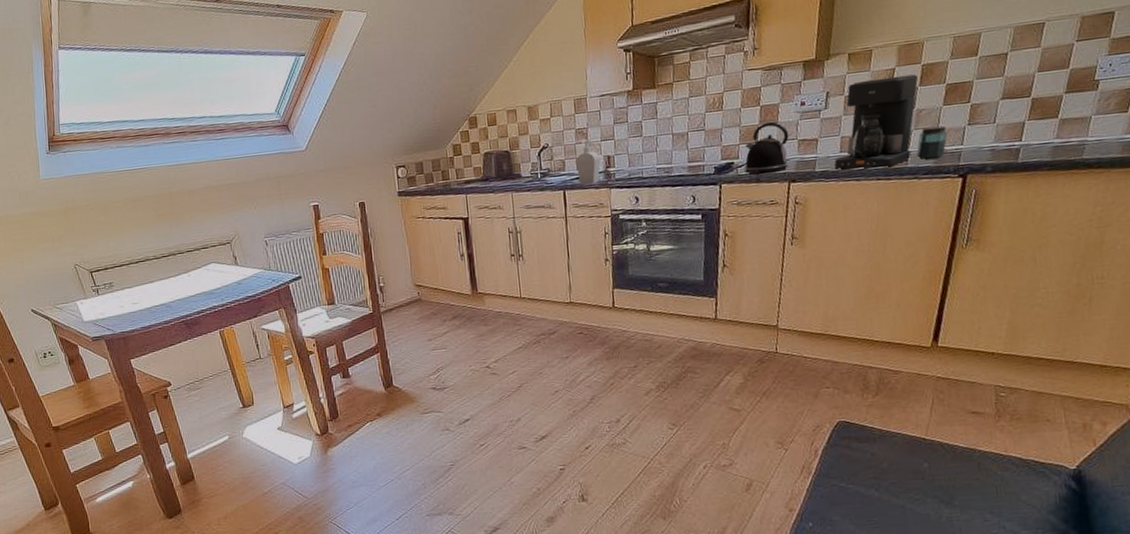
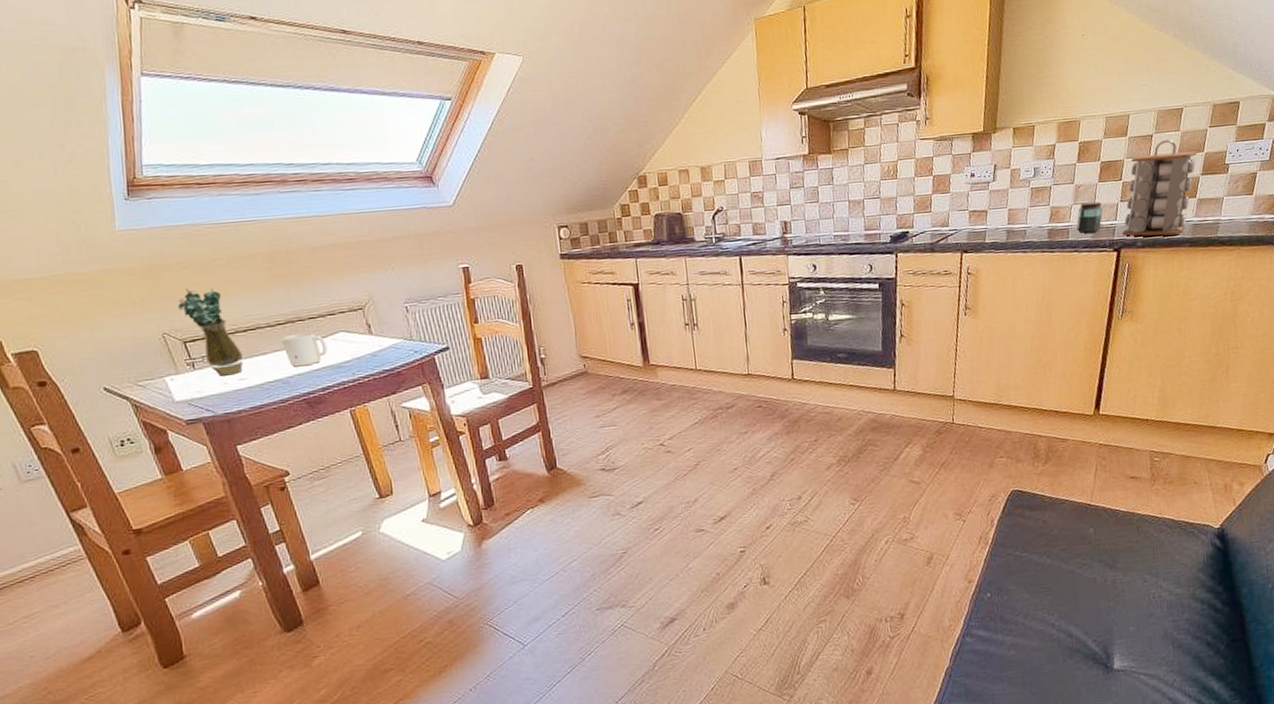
vase: none [86,227,136,301] -> present [178,288,244,376]
mug: none [164,263,202,293] -> present [280,332,328,367]
soap bottle: present [574,139,601,185] -> none [750,203,778,252]
kettle: present [744,121,789,174] -> none [919,191,961,244]
coffee maker: present [834,74,919,169] -> none [1003,151,1077,241]
spice rack: none [969,57,1062,162] -> present [1122,140,1198,238]

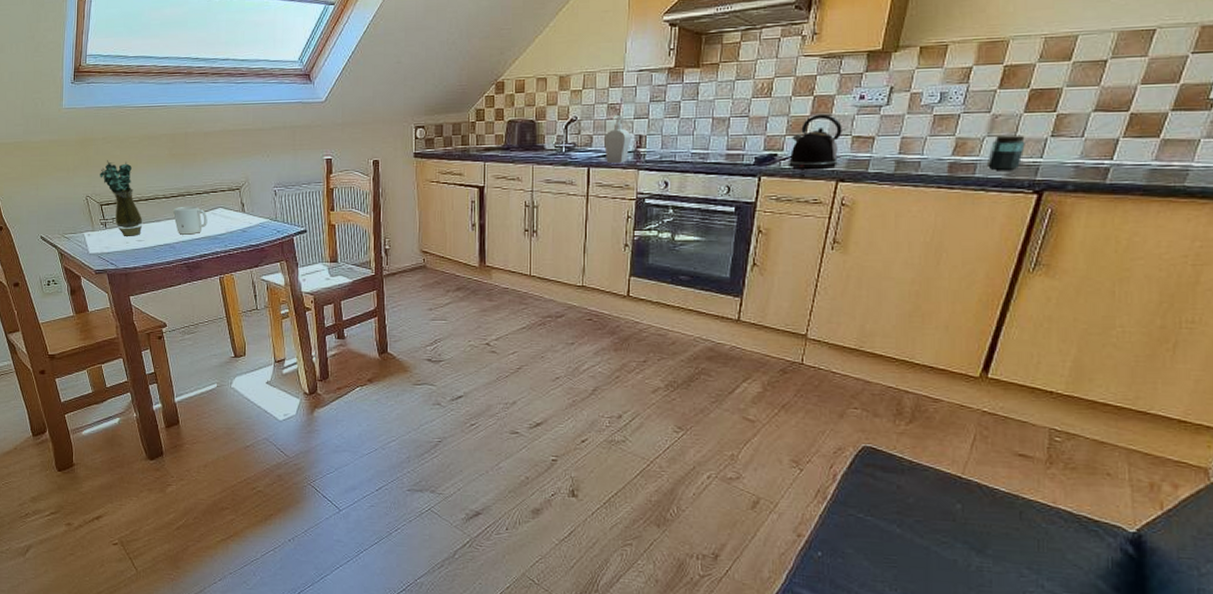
soap bottle: none [750,203,778,252] -> present [603,115,632,164]
kettle: none [919,191,961,244] -> present [789,113,842,169]
spice rack: present [1122,140,1198,238] -> none [1048,67,1170,181]

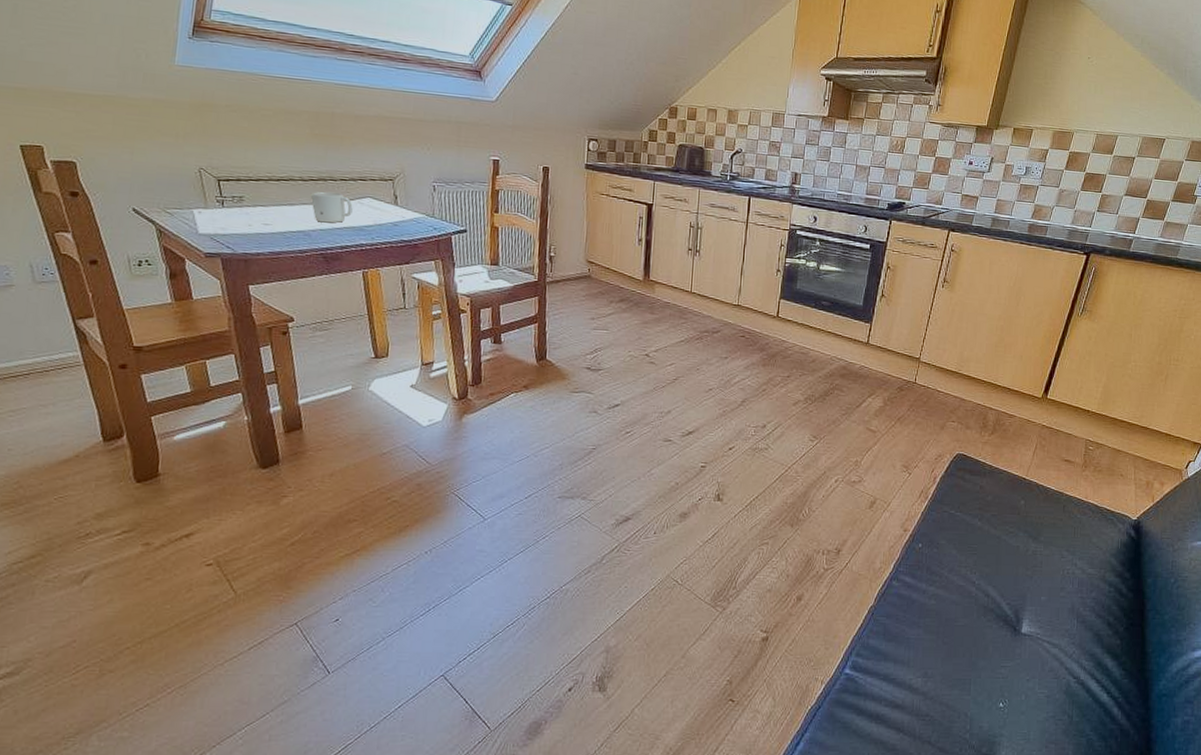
vase: present [100,160,143,236] -> none [219,131,272,219]
soap bottle: present [603,115,632,164] -> none [764,152,789,197]
kettle: present [789,113,842,169] -> none [914,172,955,219]
peanut butter: present [986,135,1025,170] -> none [1054,206,1080,234]

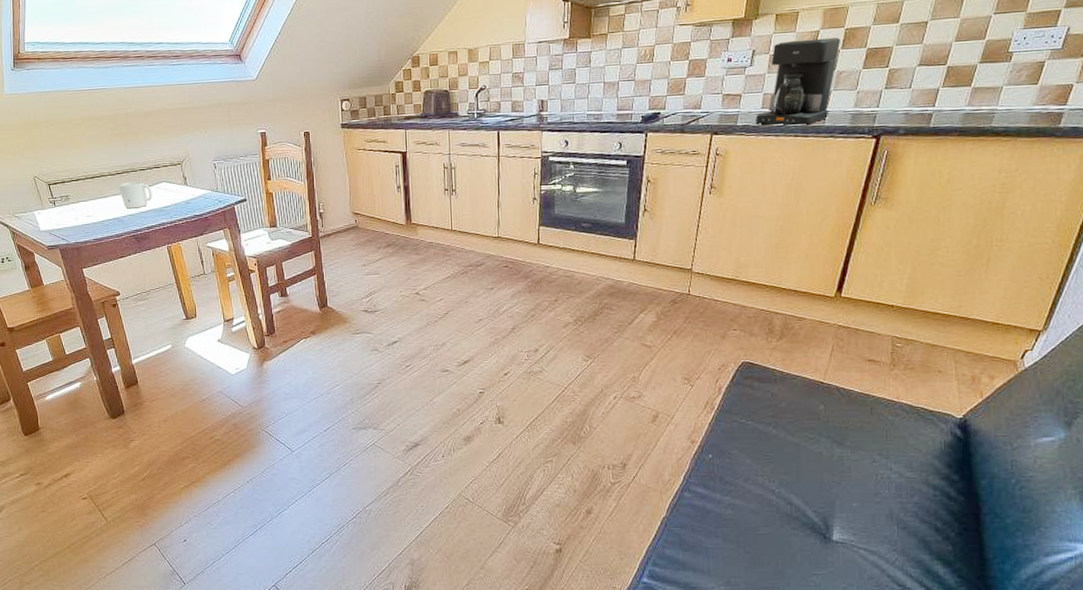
coffee maker: none [989,154,1065,234] -> present [756,37,841,125]

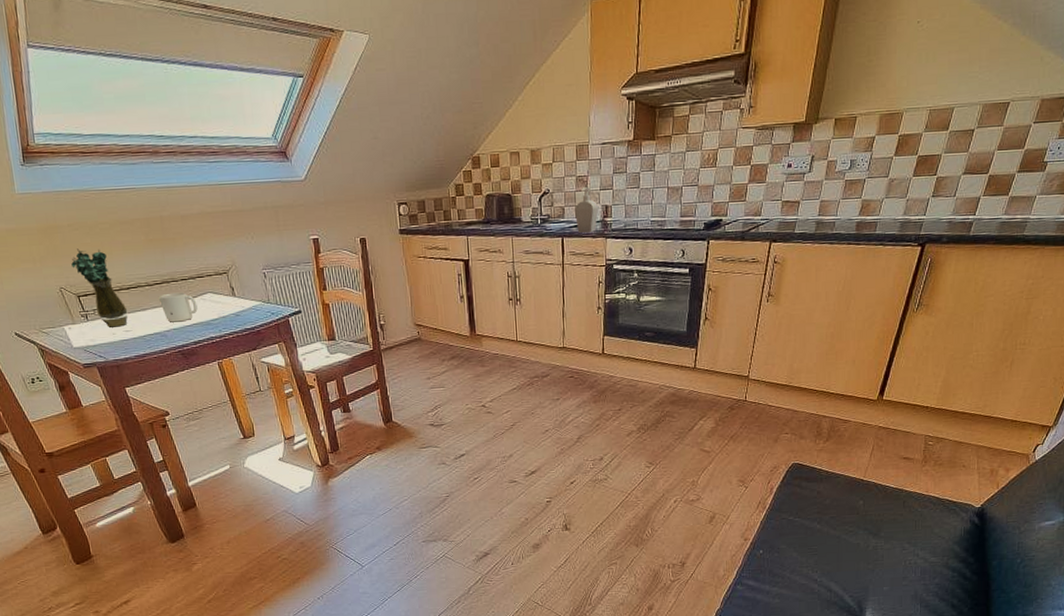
vase: none [45,142,91,213] -> present [71,248,128,328]
soap bottle: none [510,83,535,127] -> present [574,187,599,234]
coffee maker: present [756,37,841,125] -> none [812,144,895,233]

